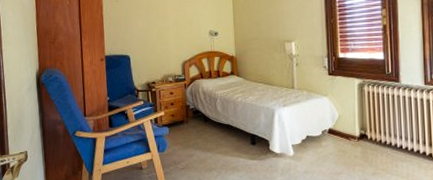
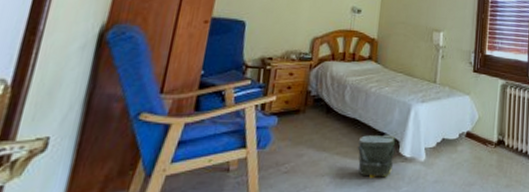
bag: none [234,135,266,171] -> present [357,134,396,178]

